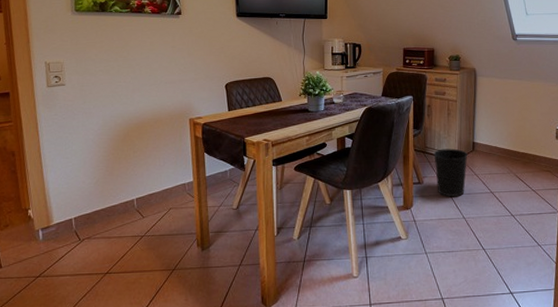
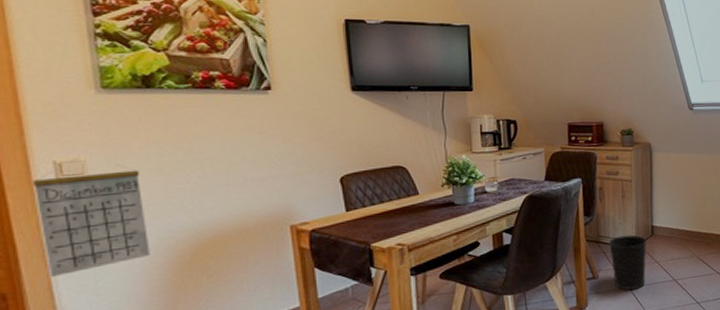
calendar: none [32,60,99,143] -> present [32,158,150,278]

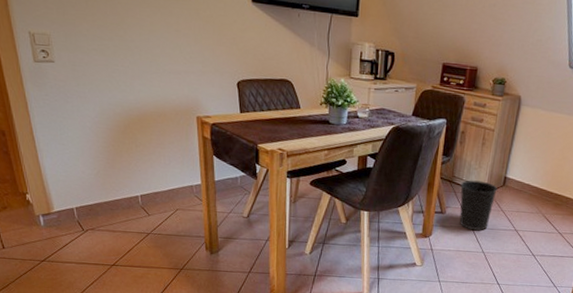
calendar: present [32,158,150,278] -> none [15,31,96,125]

